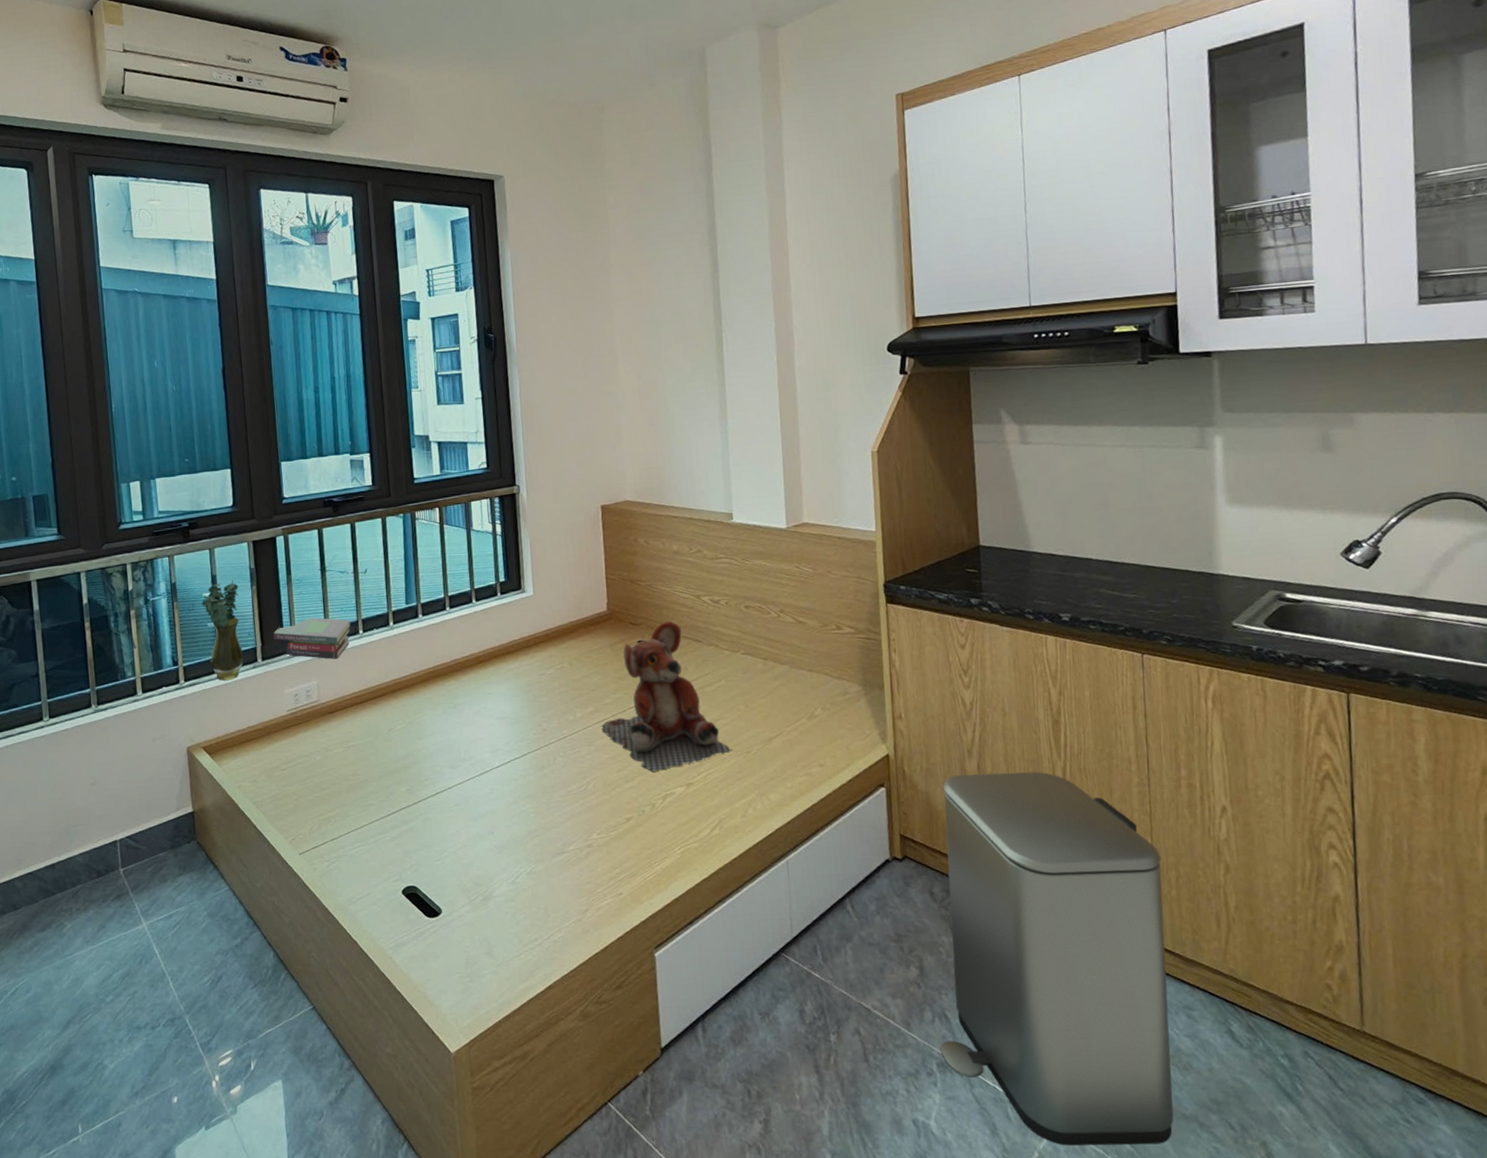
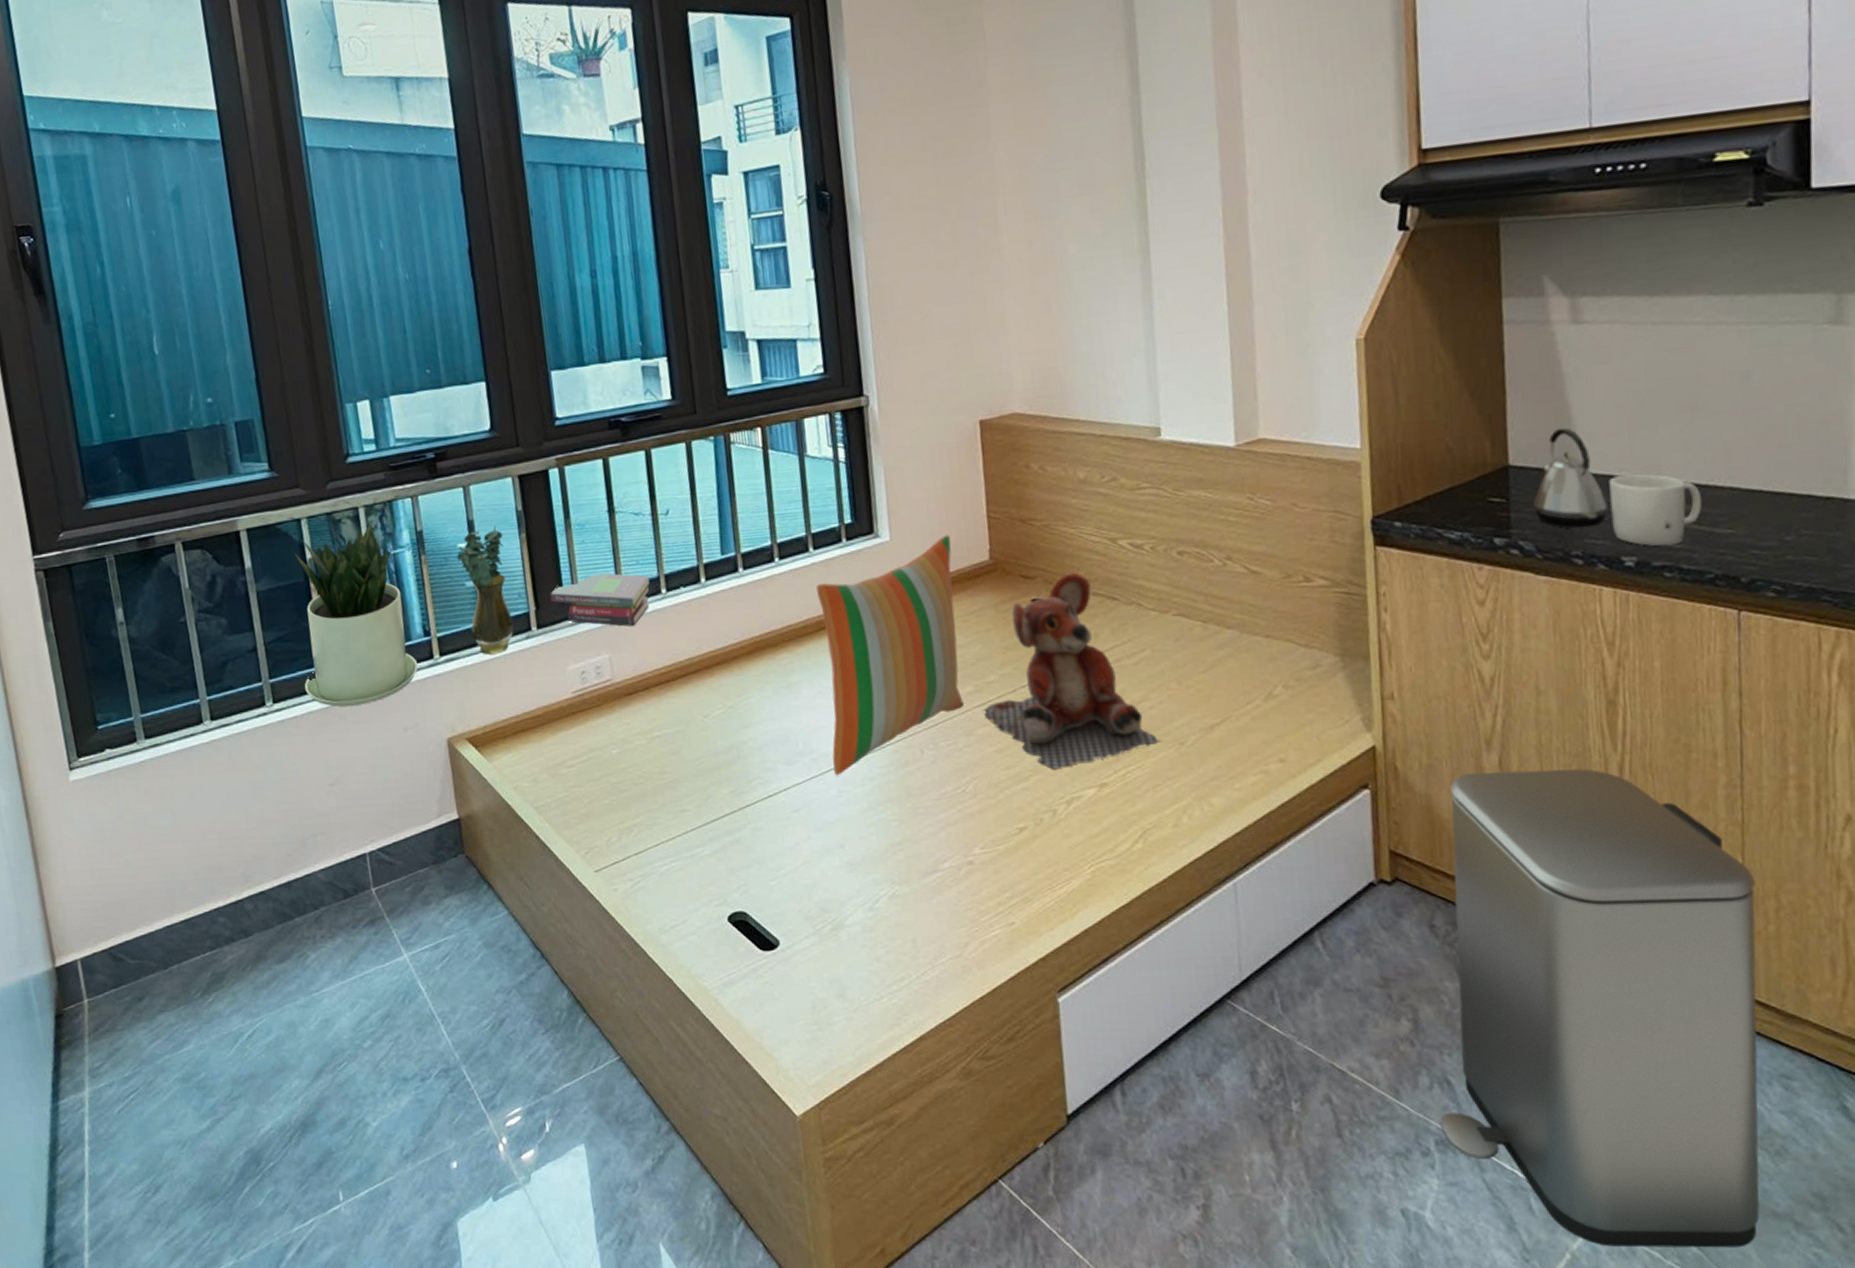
planter: none [74,577,167,722] -> present [295,523,419,707]
pillow: none [477,591,586,777] -> present [817,534,964,776]
kettle: none [997,518,1050,593] -> present [1532,427,1609,529]
mug: none [1050,553,1115,606] -> present [1609,473,1703,546]

